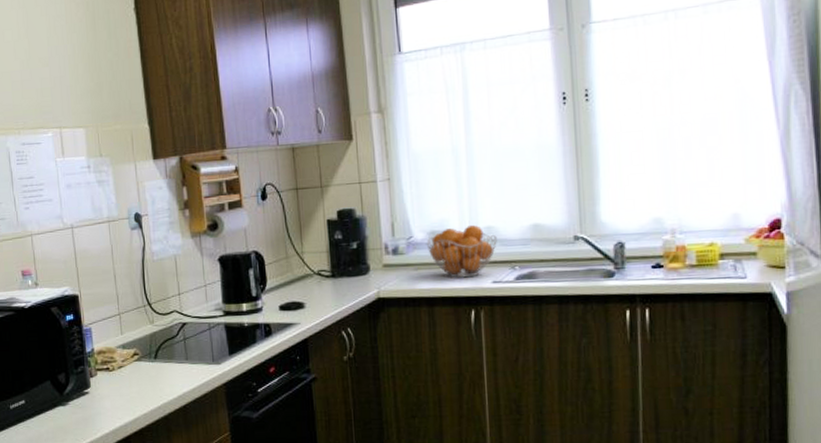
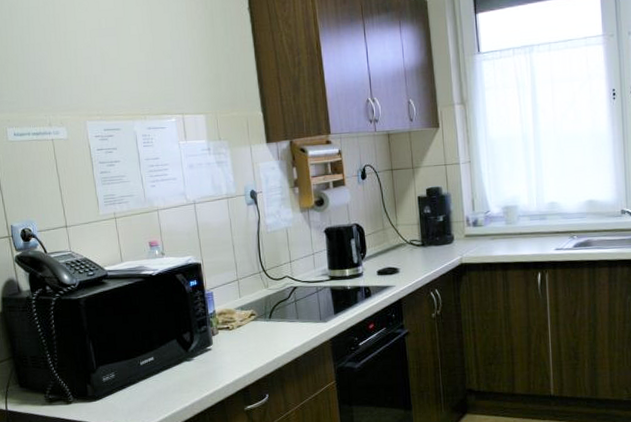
fruit basket: present [426,224,497,278] -> none [501,200,559,246]

